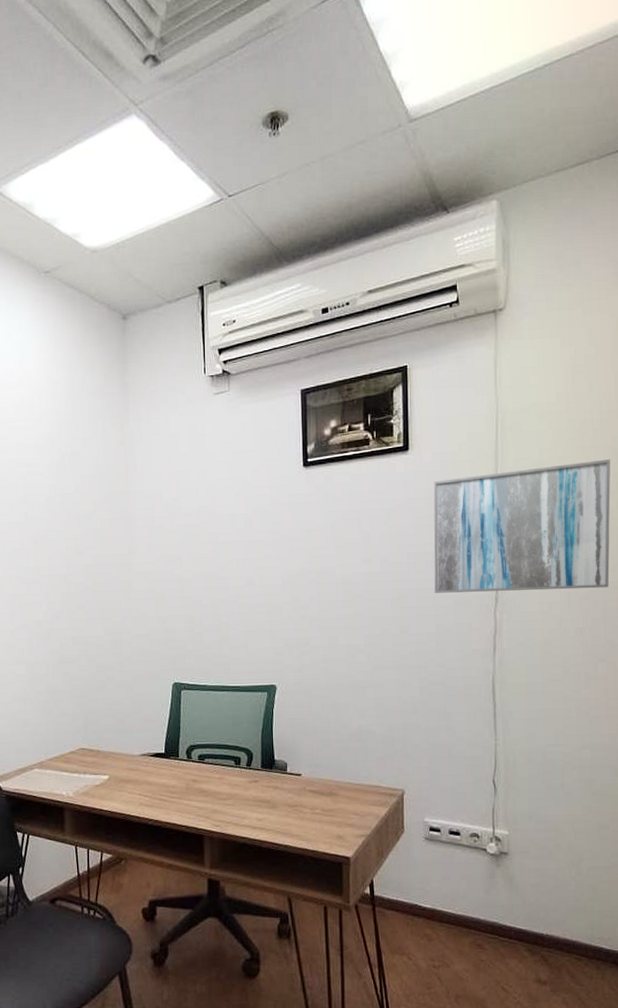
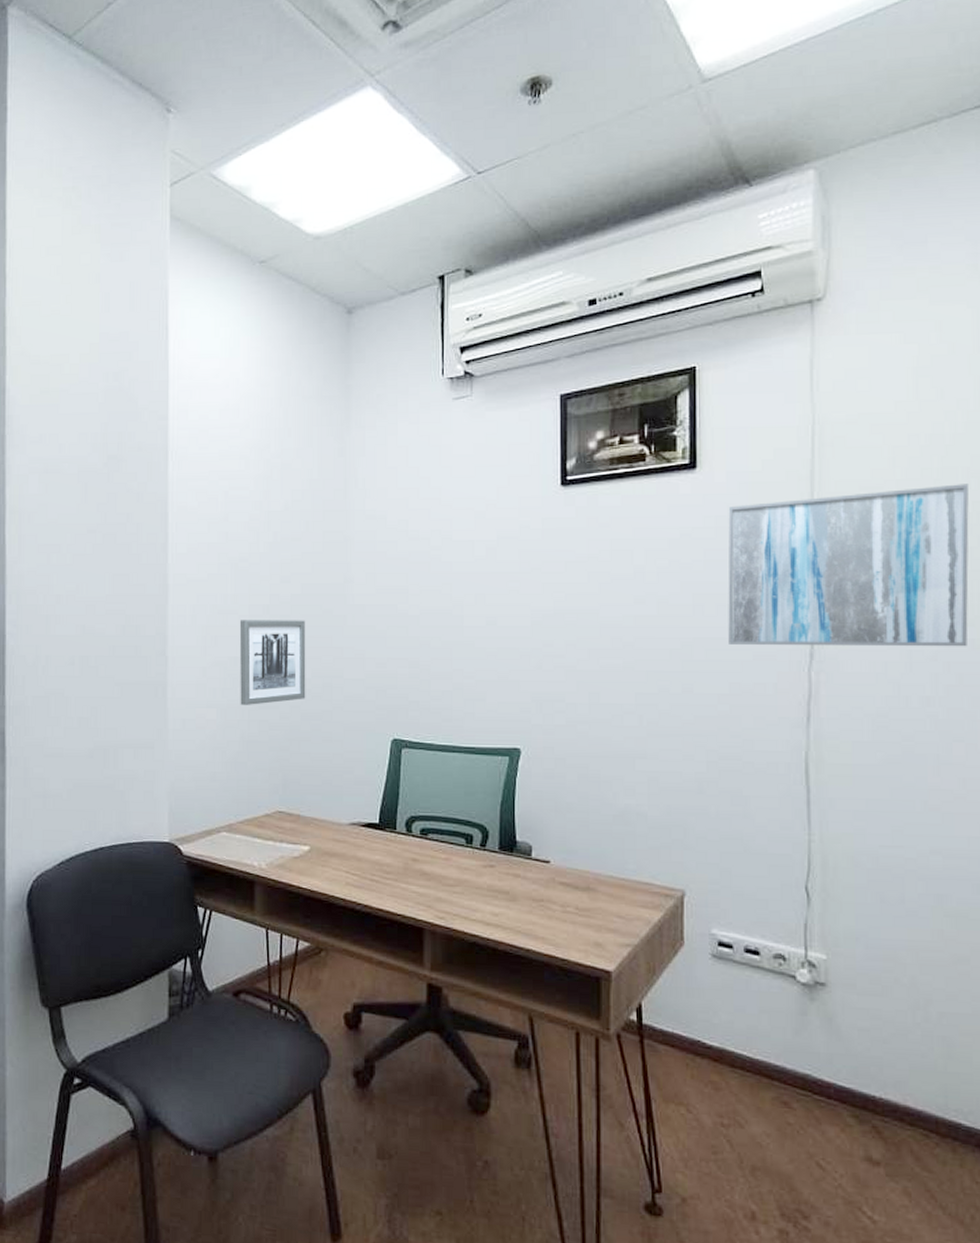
wall art: none [41,586,100,661] -> present [239,620,306,705]

